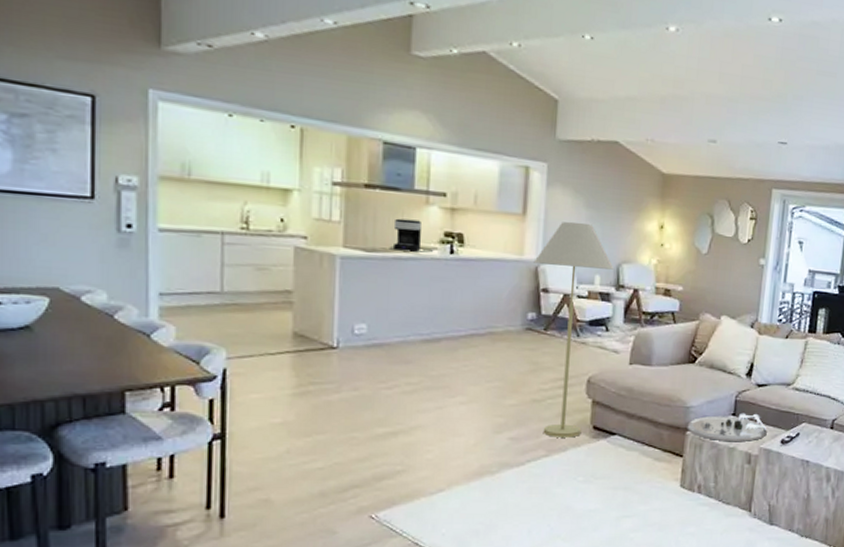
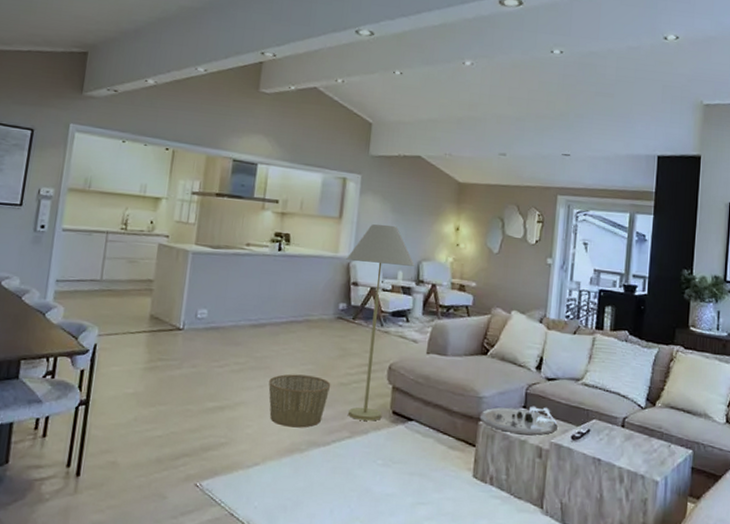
coffee maker: present [389,218,433,253] -> none [230,221,265,250]
basket: none [449,392,523,449] -> present [268,374,331,428]

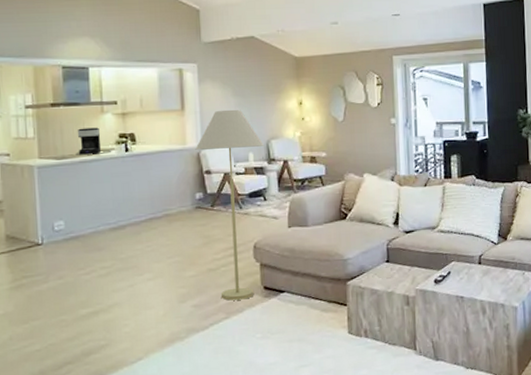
coffee maker: none [230,221,265,250] -> present [75,127,111,155]
basket: present [268,374,331,428] -> none [138,267,200,319]
decorative tray: present [479,406,558,435] -> none [347,259,420,287]

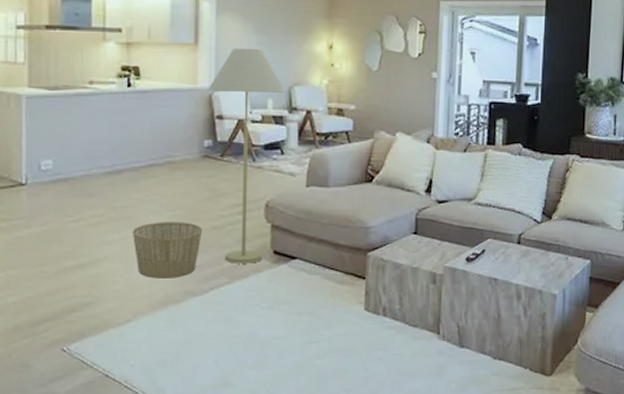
coffee maker: present [75,127,111,155] -> none [70,56,111,87]
basket: none [138,267,200,319] -> present [133,222,203,279]

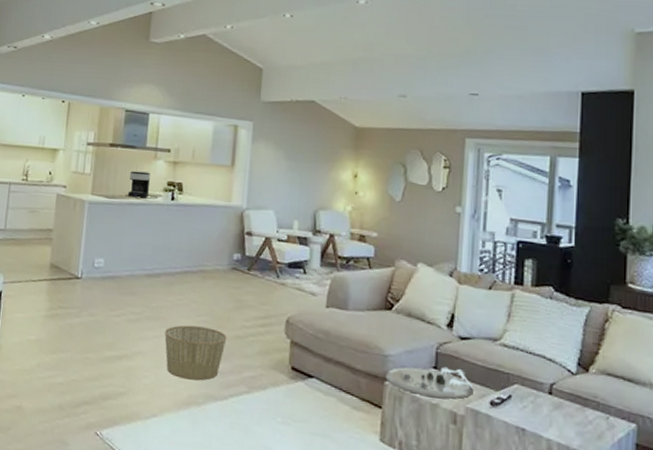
coffee maker: none [70,56,111,87] -> present [124,171,158,199]
floor lamp: present [207,47,286,264] -> none [239,172,311,377]
decorative tray: none [368,231,451,262] -> present [385,366,474,399]

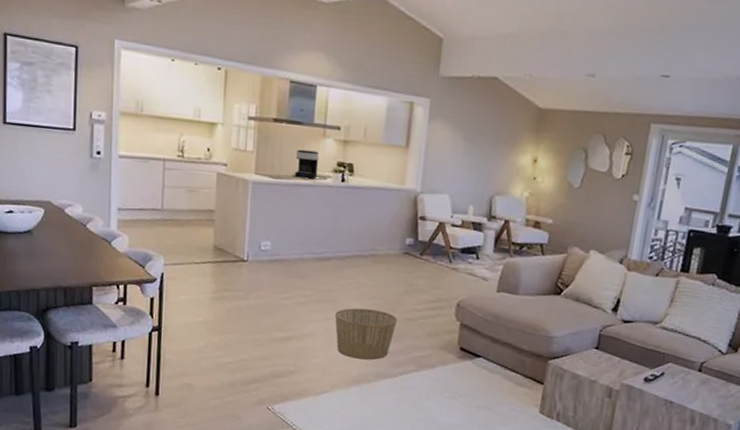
decorative tray: present [385,366,474,399] -> none [549,347,631,376]

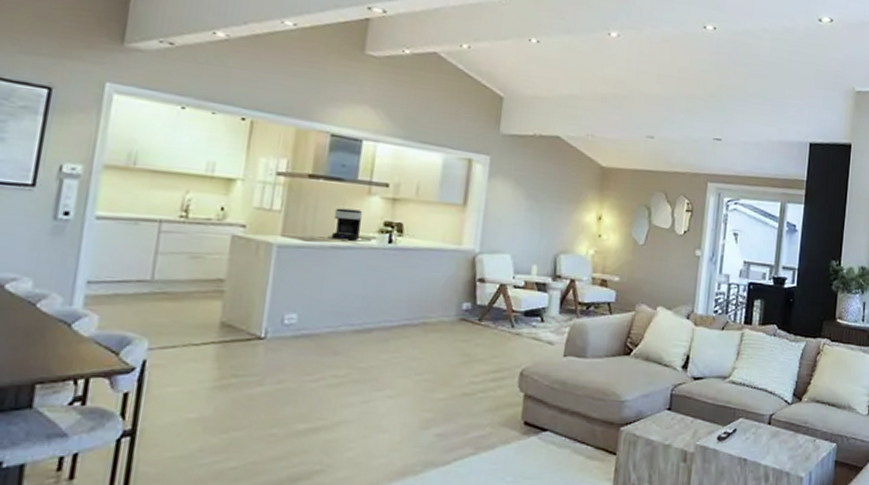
basket: present [335,308,398,360] -> none [375,385,452,447]

